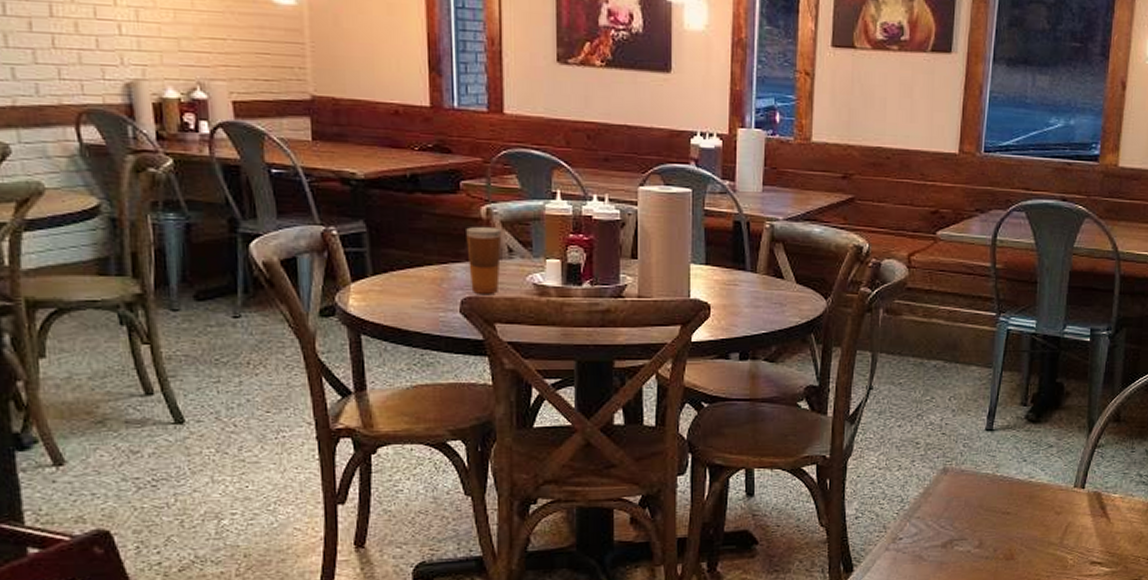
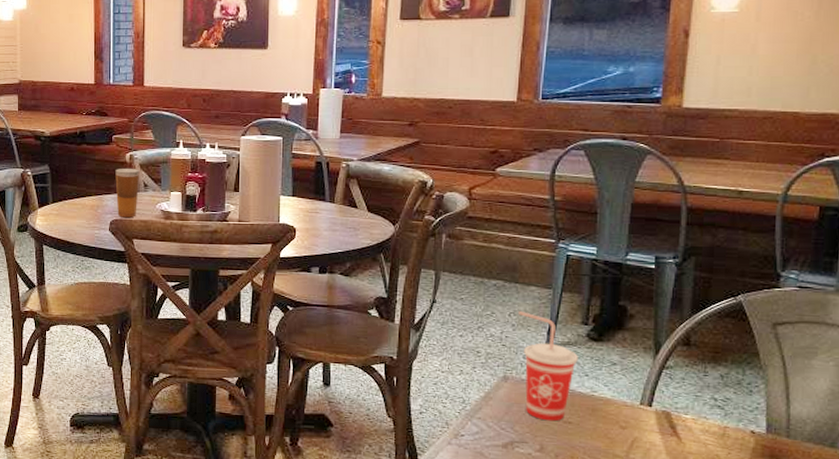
beverage cup: none [957,395,1017,514] -> present [517,311,578,421]

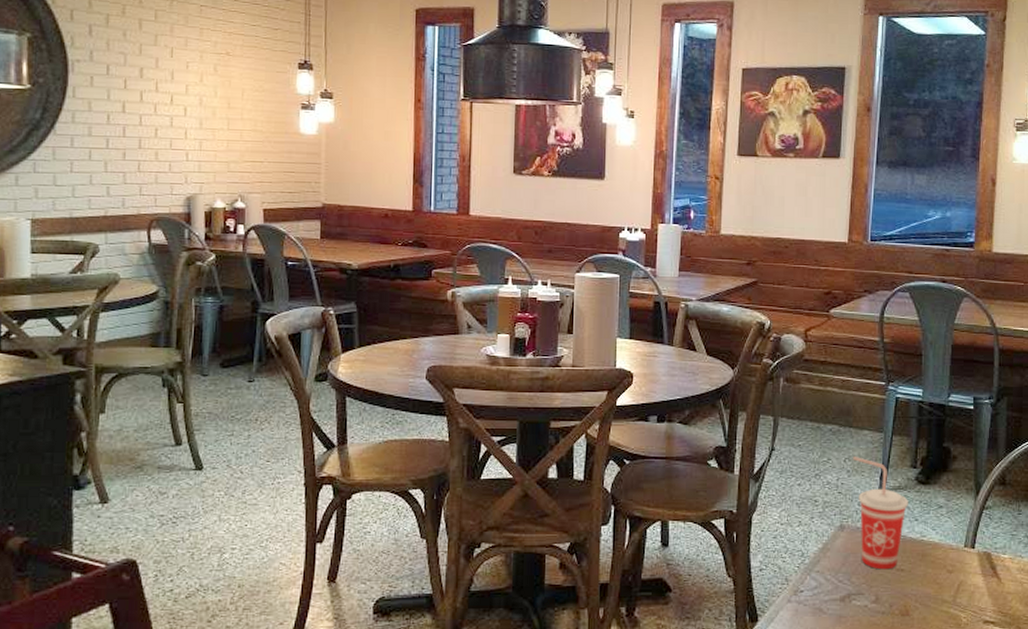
beverage cup: present [115,168,139,218] -> none [434,306,462,364]

